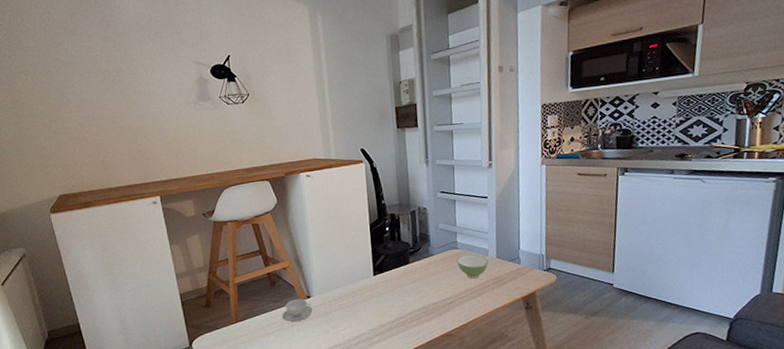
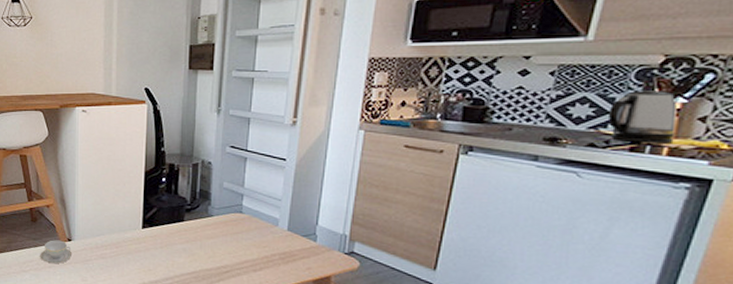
bowl: present [456,254,488,279] -> none [239,221,277,250]
kettle: none [715,109,761,152] -> present [607,91,677,145]

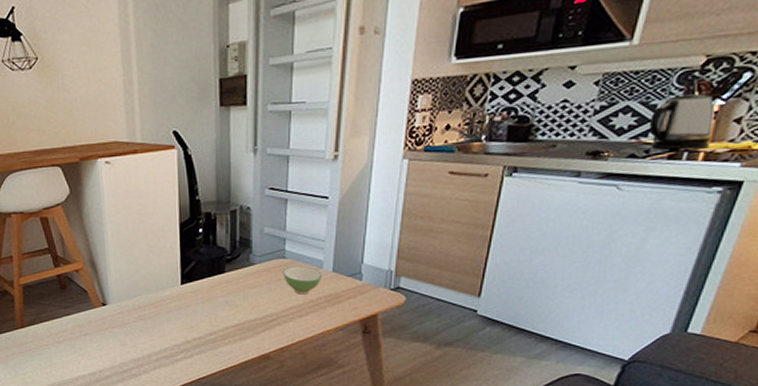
teacup: present [40,240,72,264] -> none [73,306,108,331]
bowl: none [239,221,277,250] -> present [283,266,322,295]

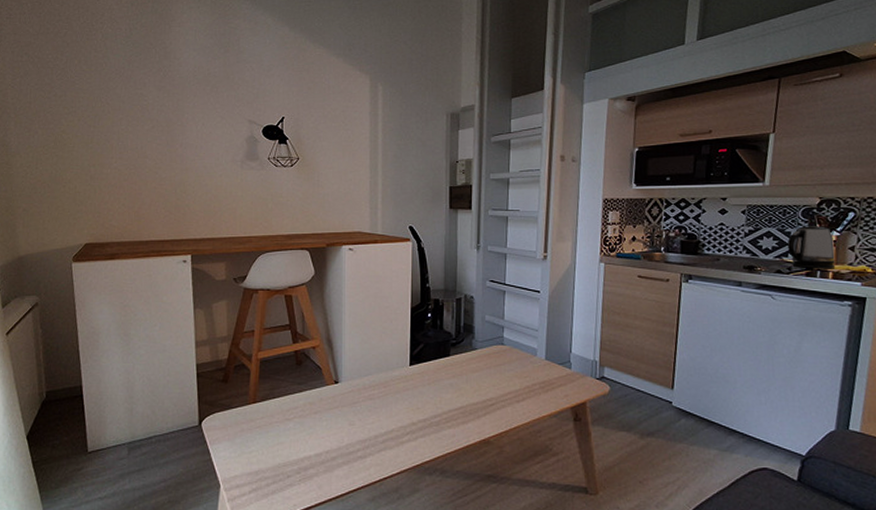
bowl: present [283,266,322,295] -> none [502,352,536,380]

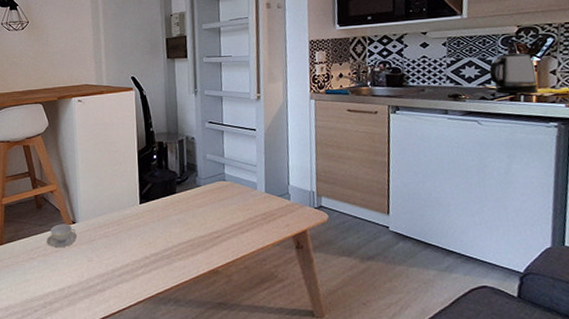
teacup: none [305,383,338,409] -> present [47,224,77,248]

